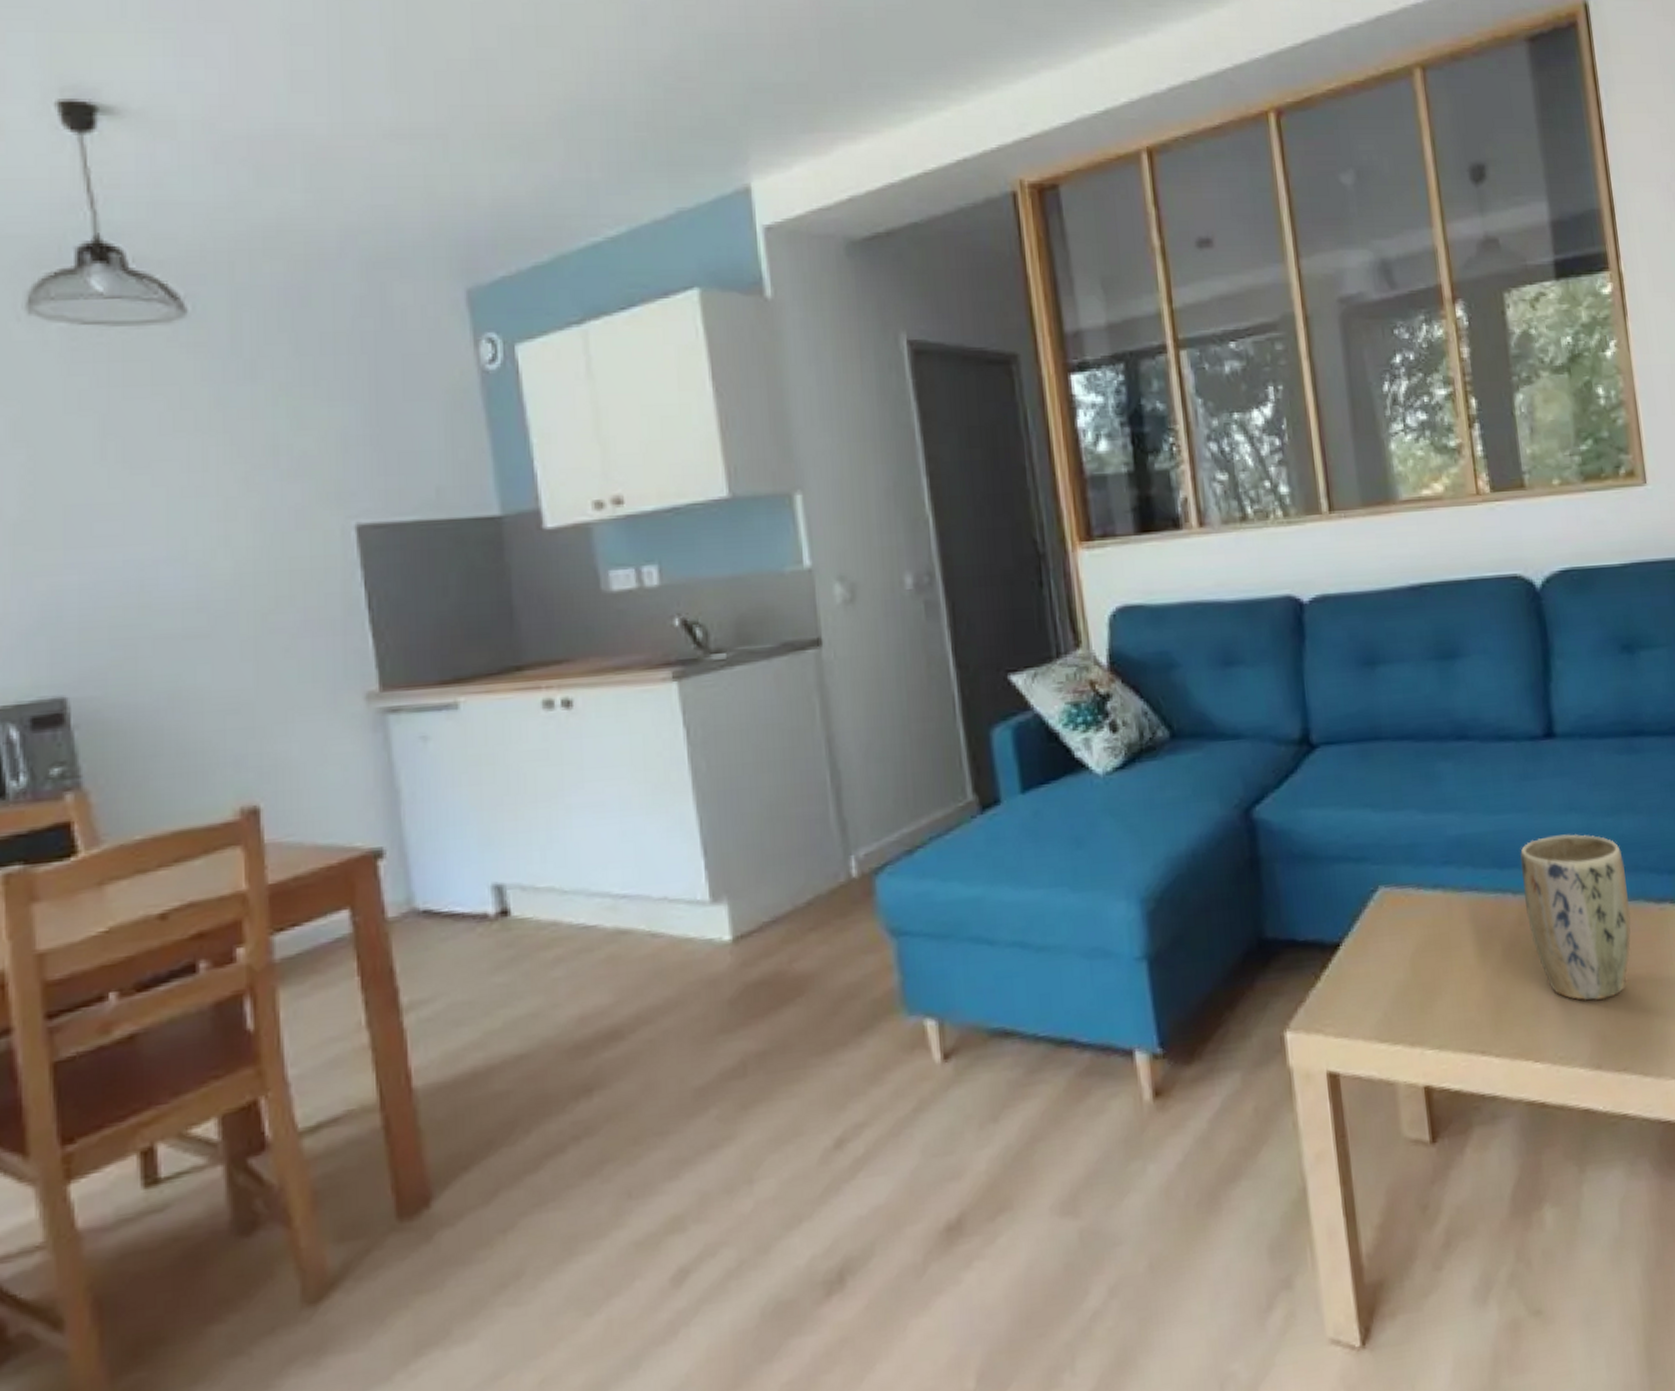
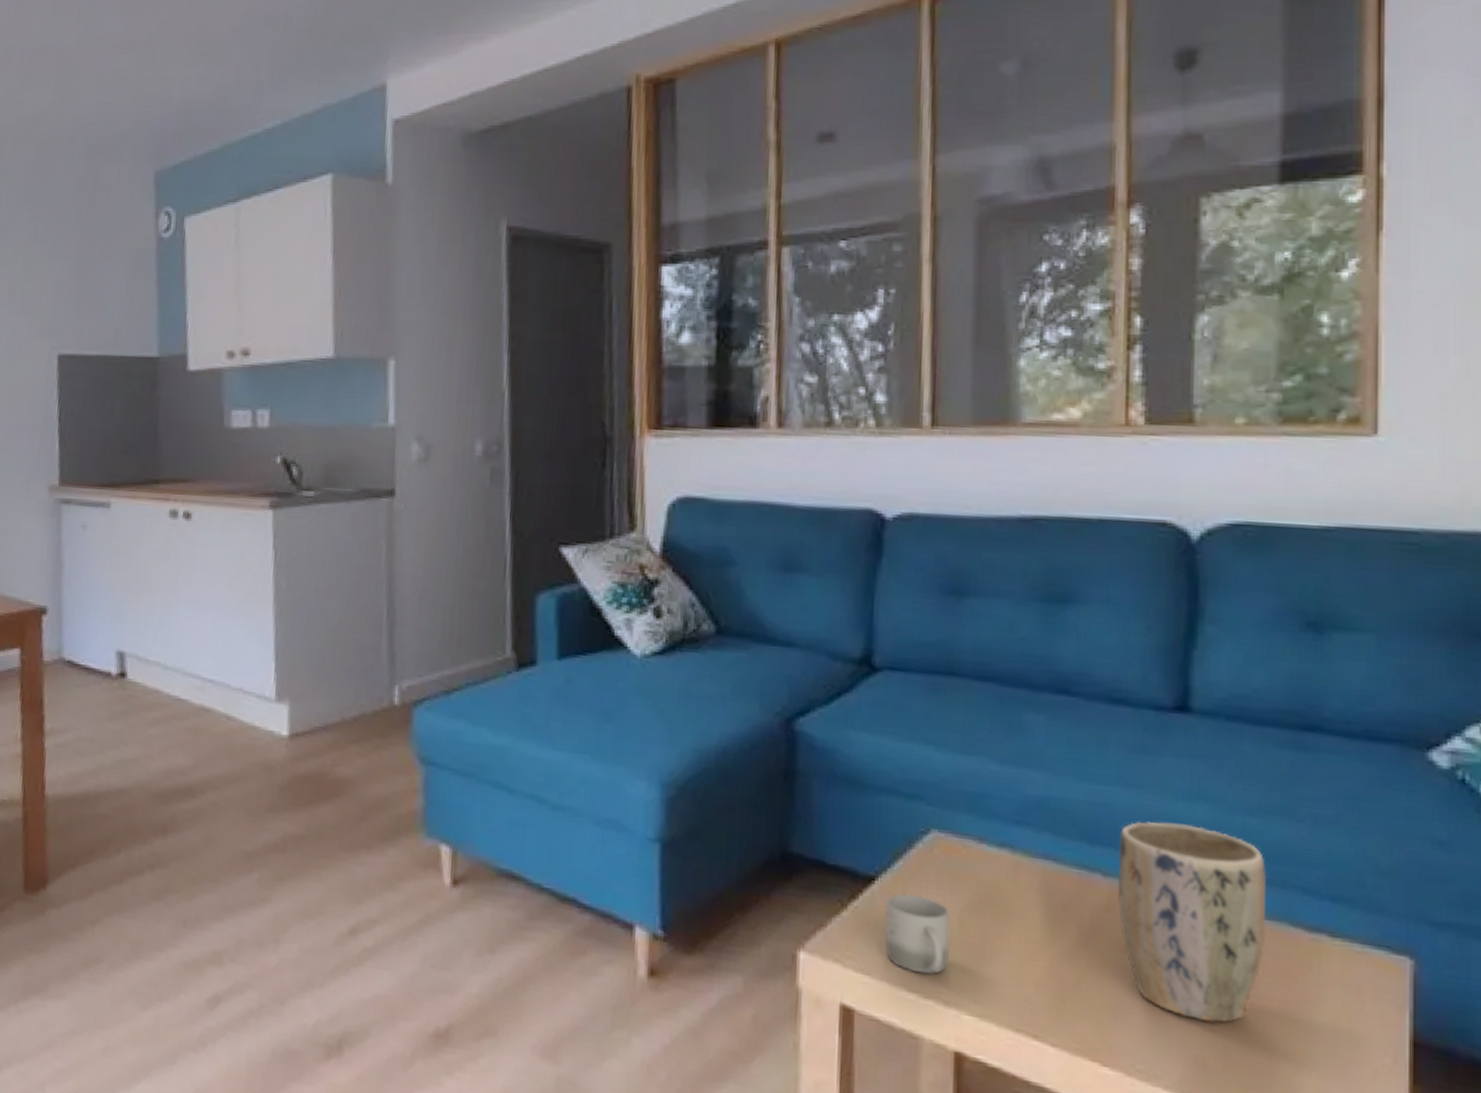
cup: none [1350,950,1409,1023] -> present [884,893,950,974]

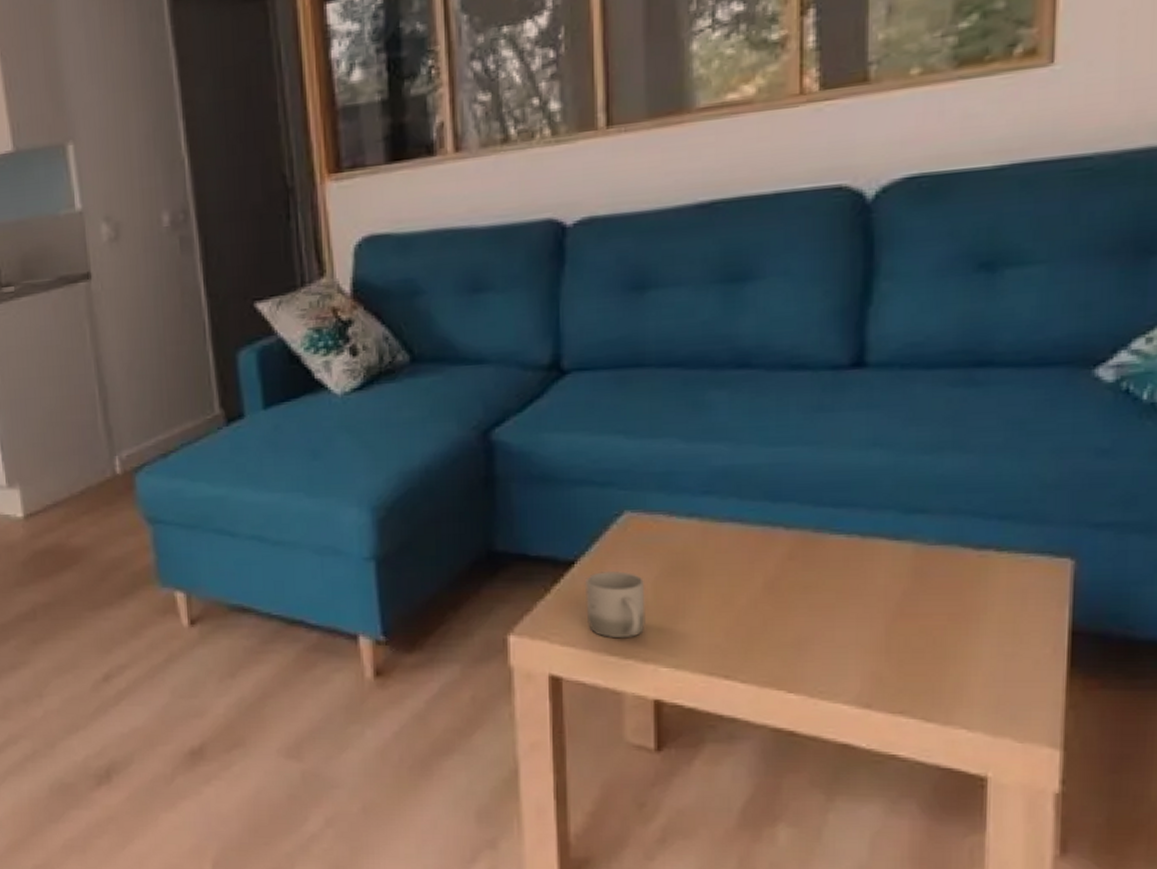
plant pot: present [1117,821,1267,1023] -> none [798,470,938,642]

